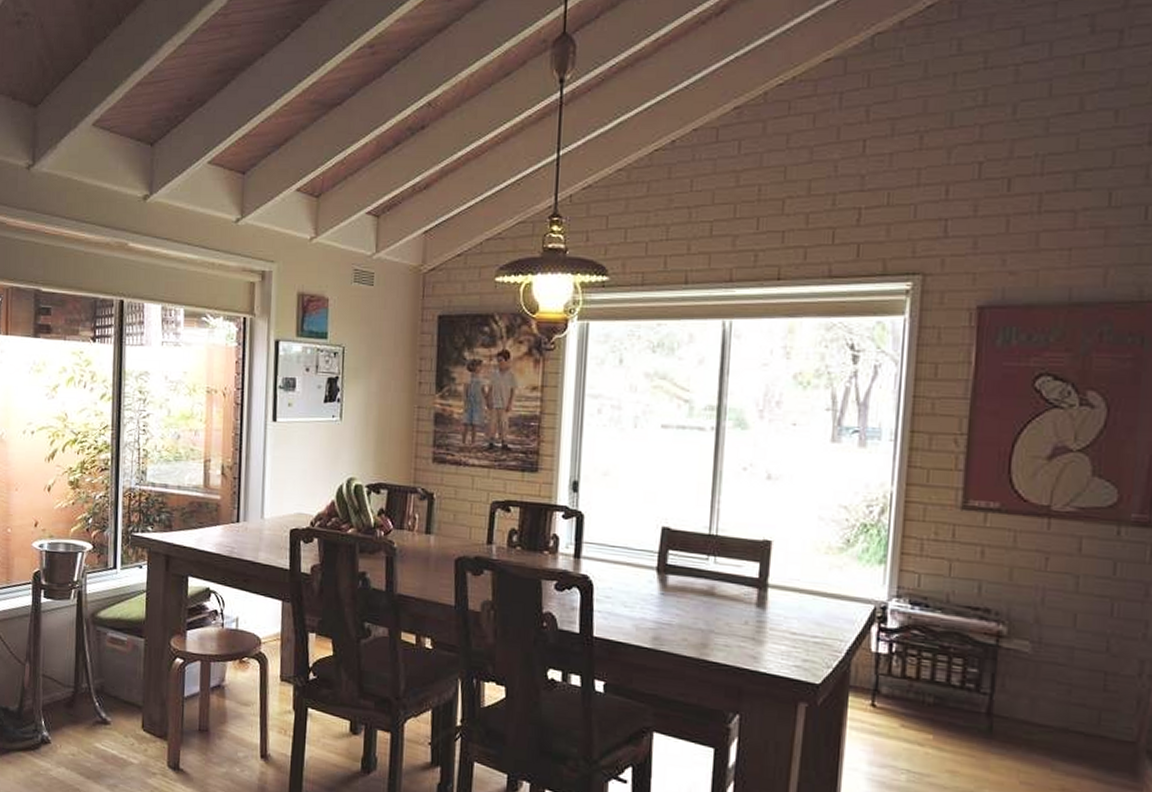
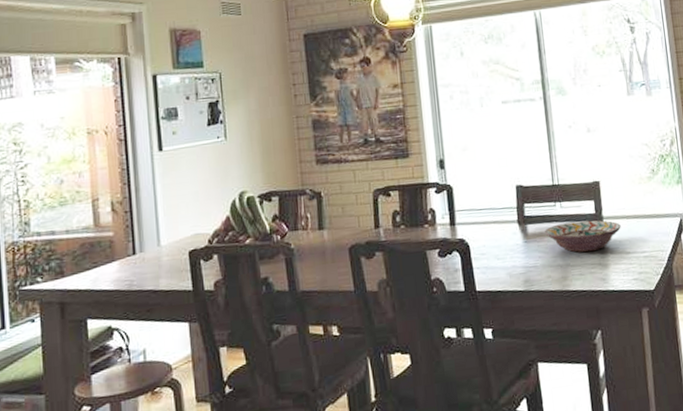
decorative bowl: none [689,581,790,622] -> present [545,220,621,253]

